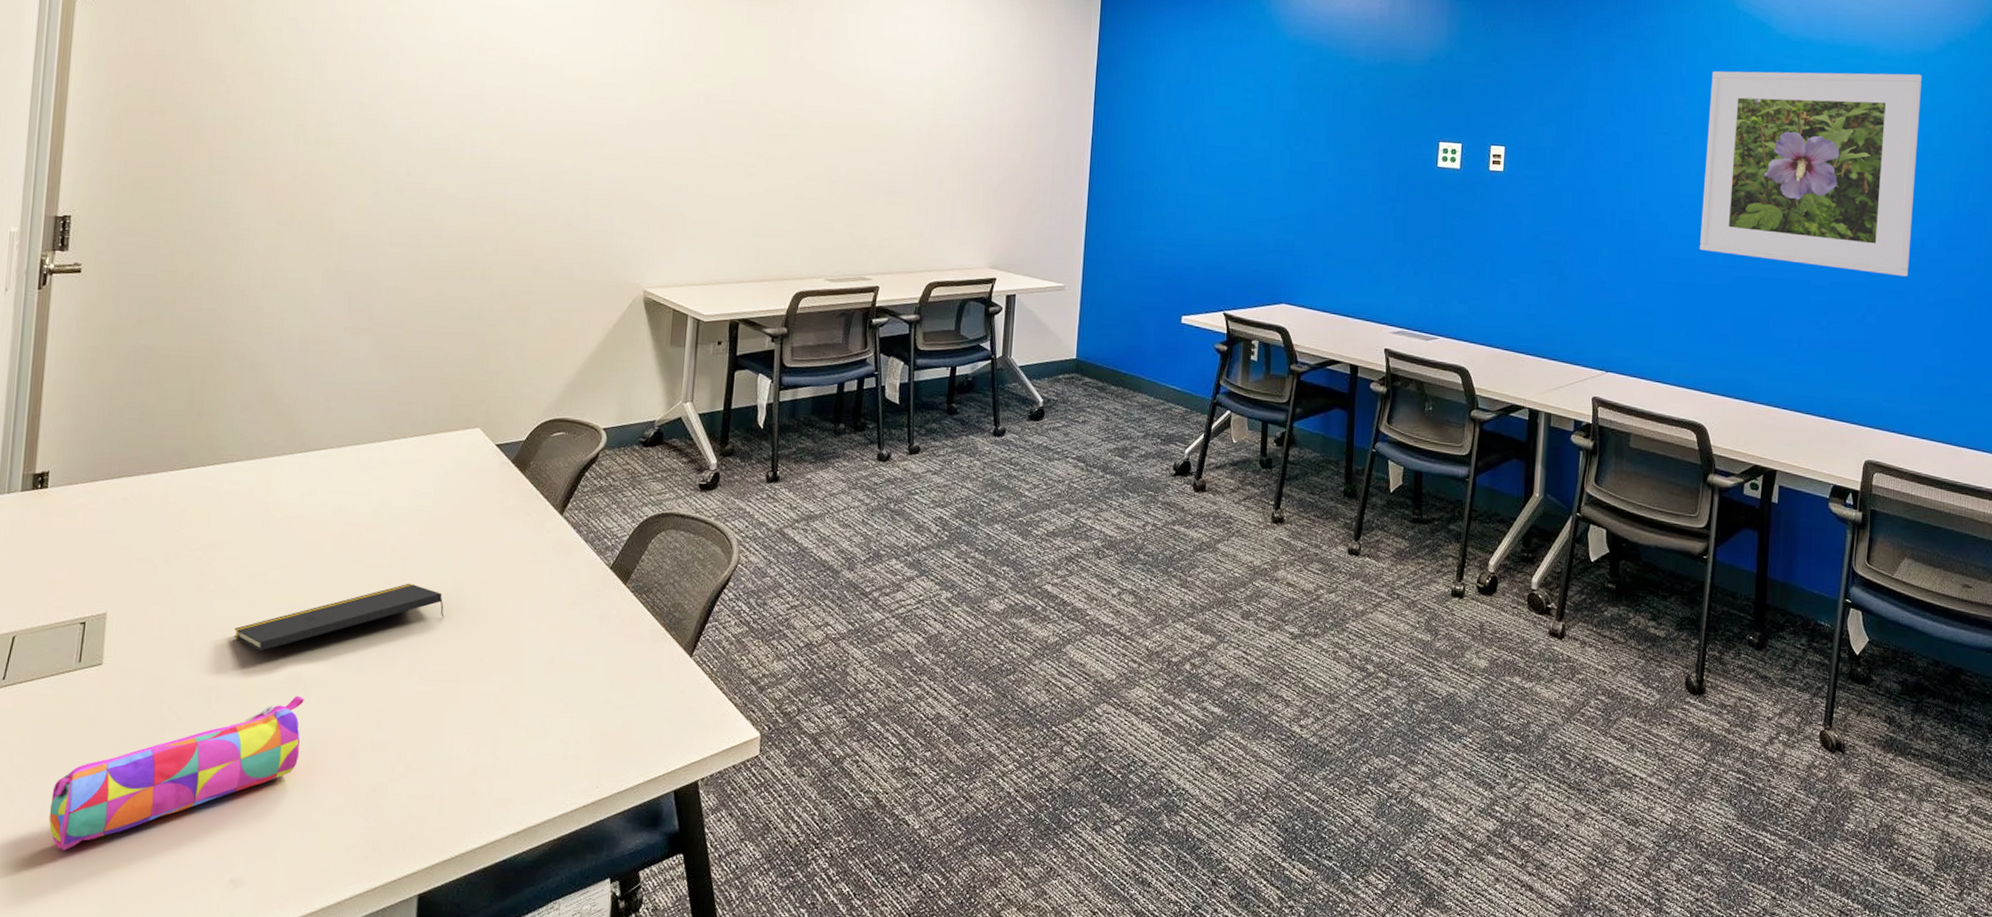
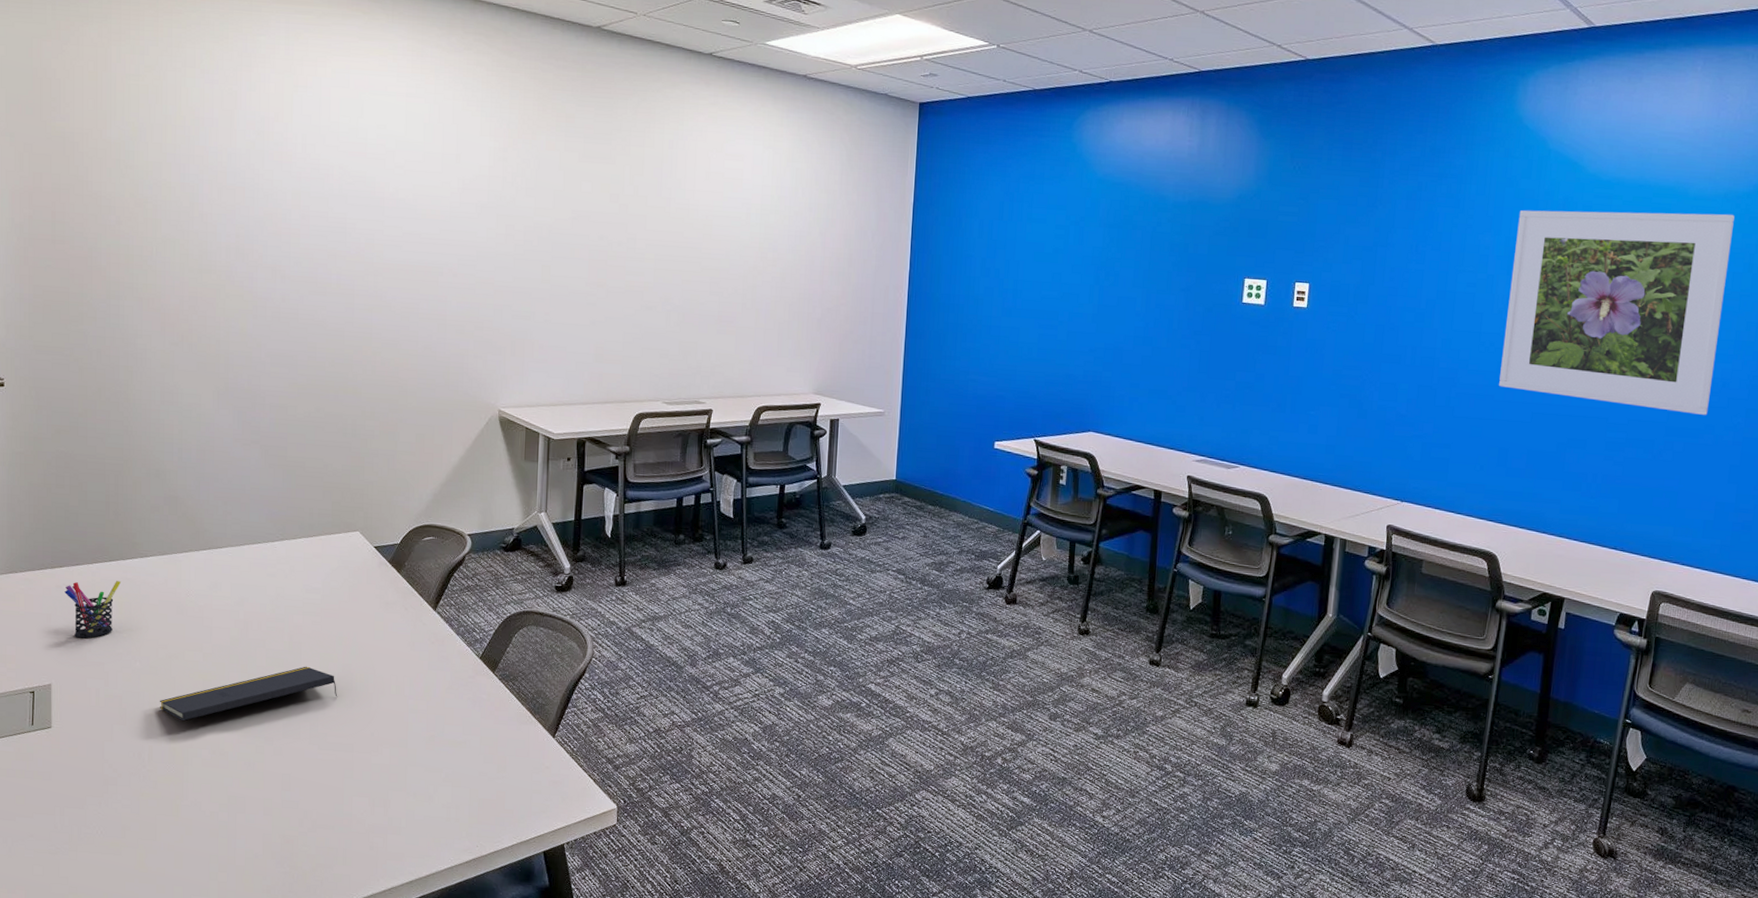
pencil case: present [48,695,304,851] -> none [18,759,223,882]
pen holder: none [131,491,200,559] -> present [65,581,122,639]

